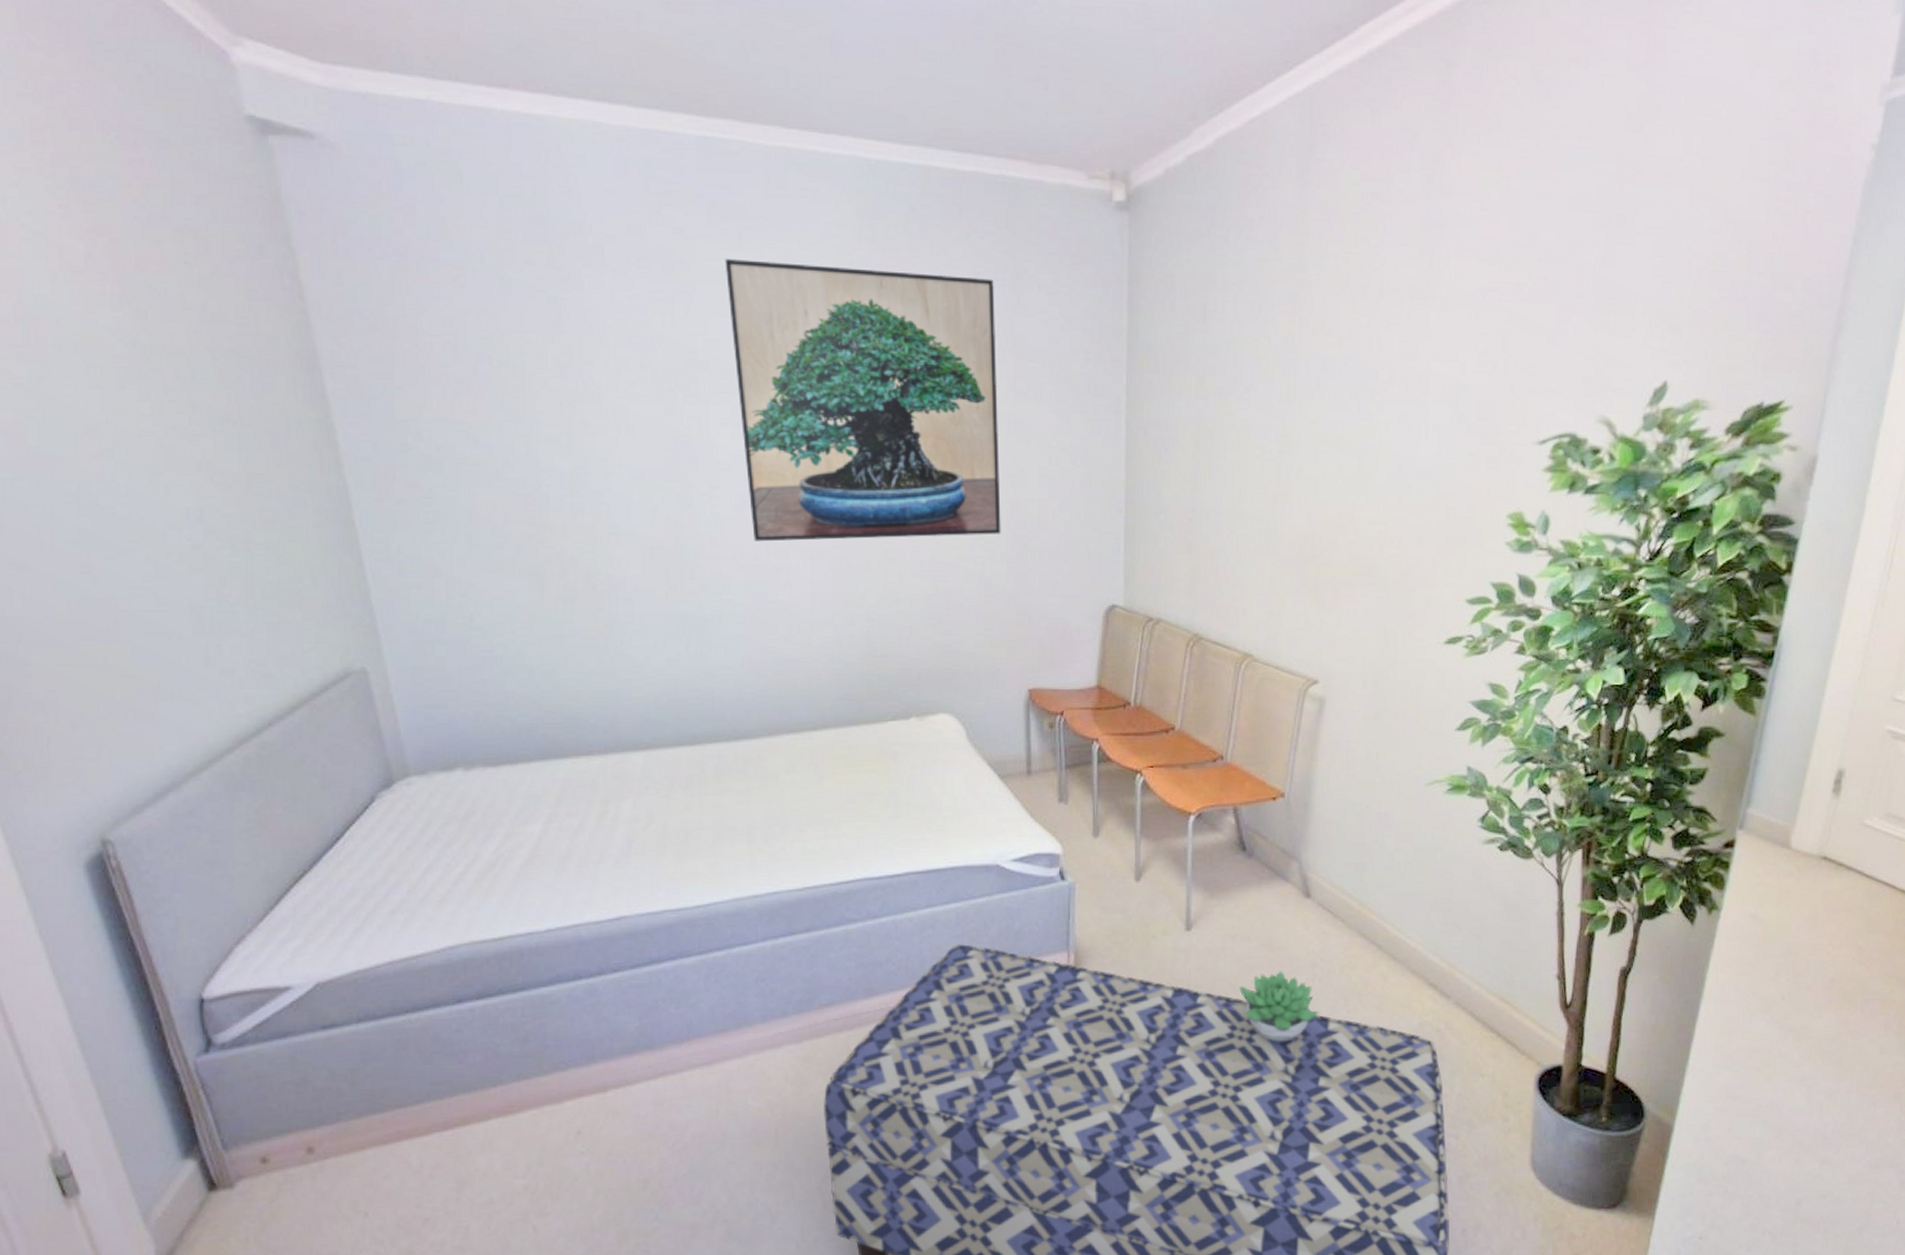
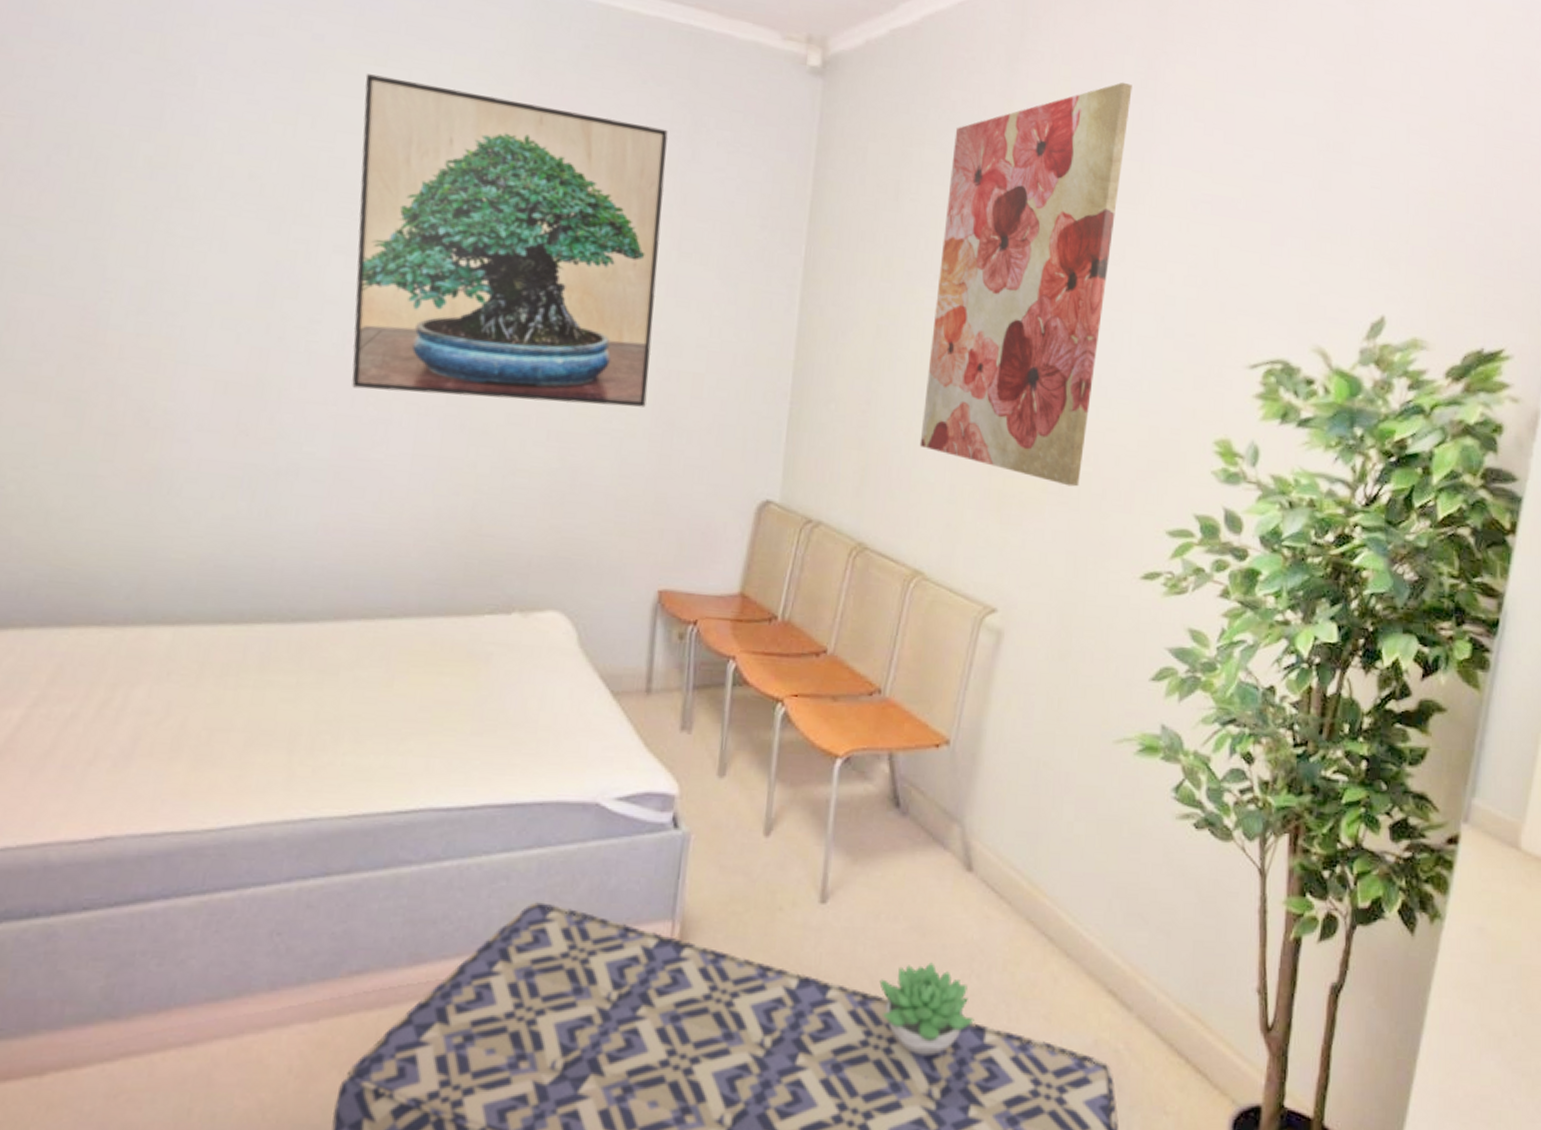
wall art: none [1241,180,1419,568] -> present [919,82,1132,487]

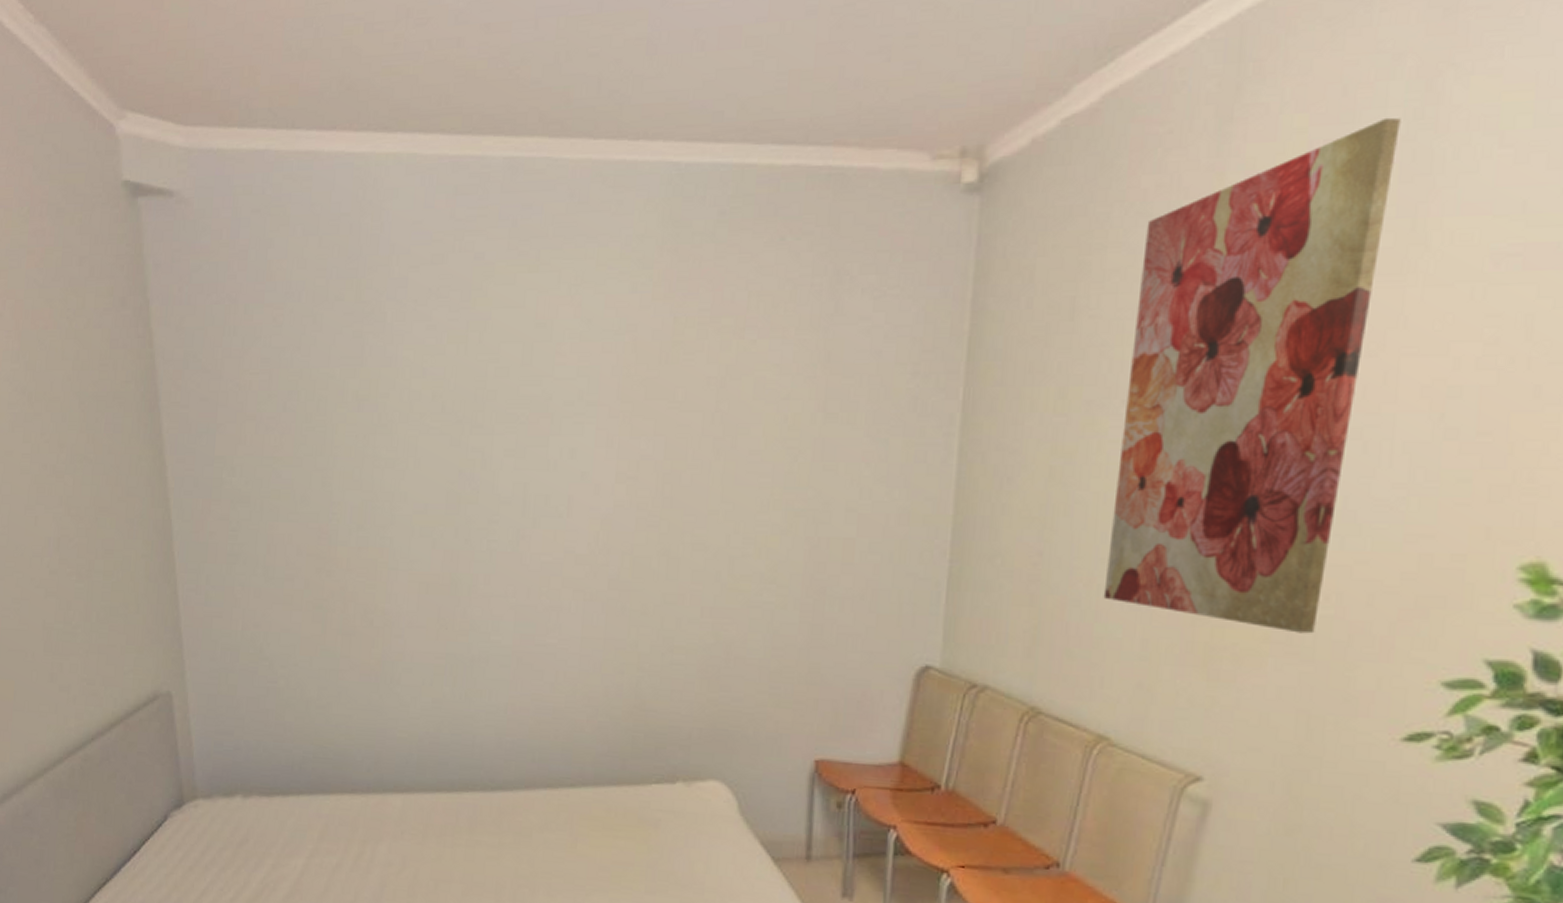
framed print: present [352,74,668,407] -> none [521,281,809,580]

